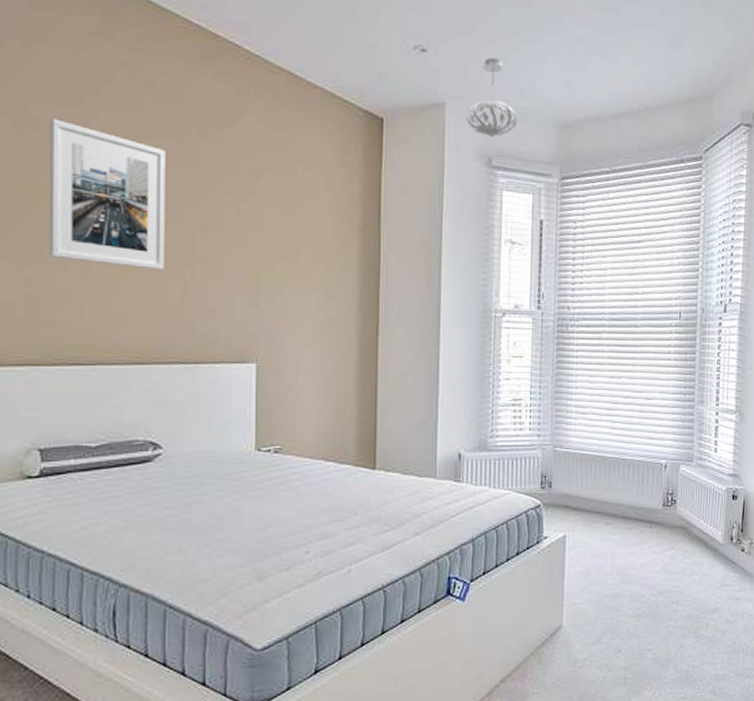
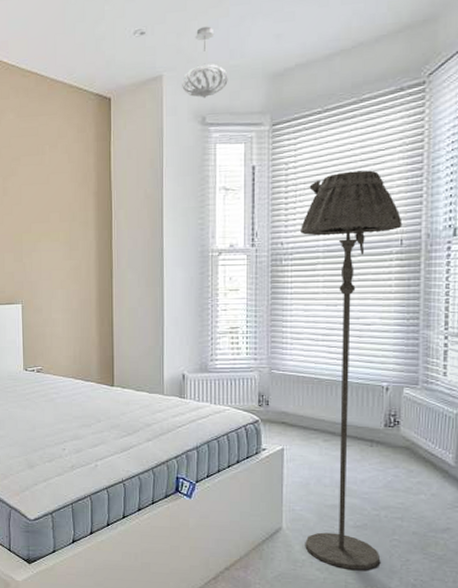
floor lamp: none [585,237,681,664] -> present [301,170,402,570]

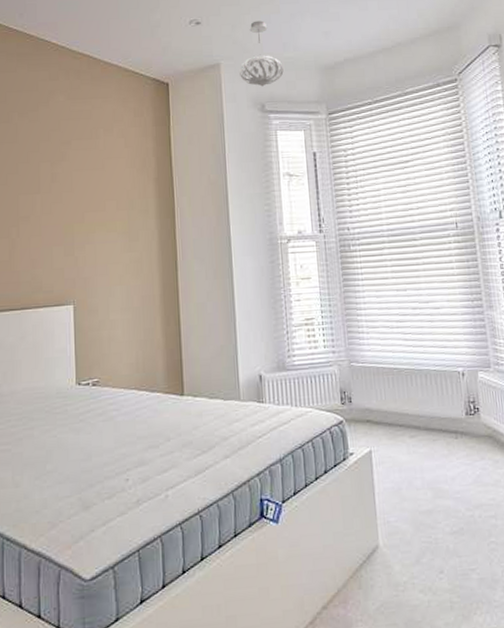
floor lamp: present [301,170,402,570] -> none [364,157,481,586]

